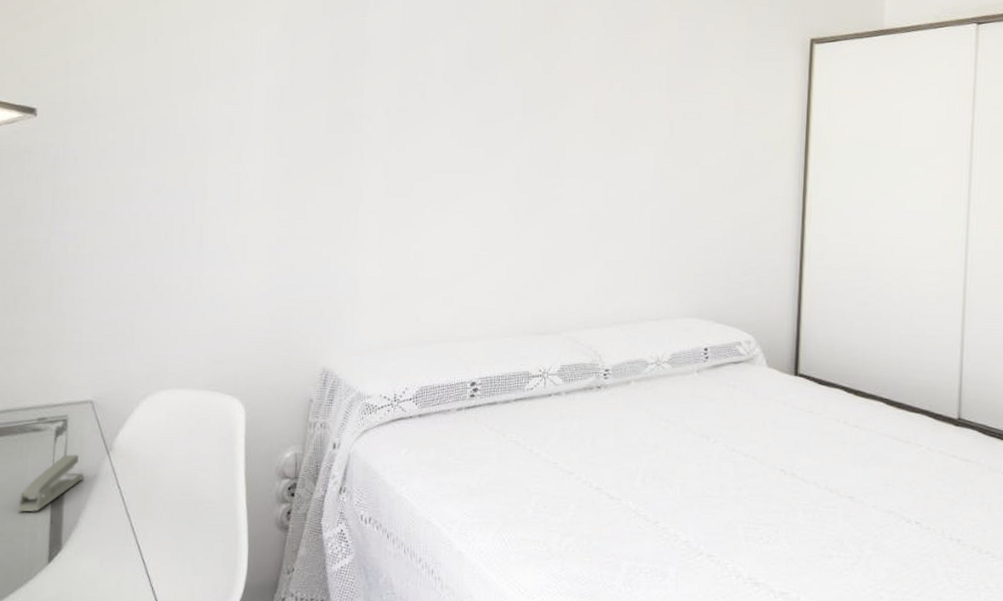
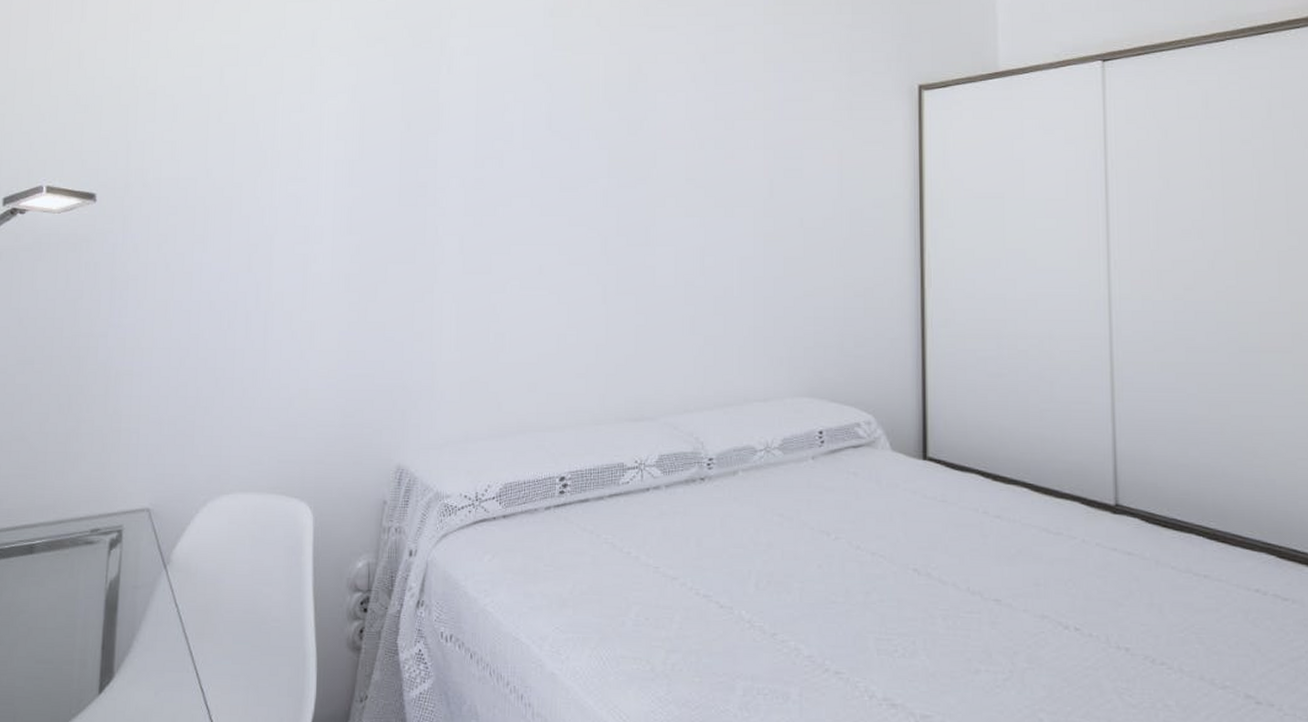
stapler: present [17,454,84,513] -> none [67,568,139,636]

